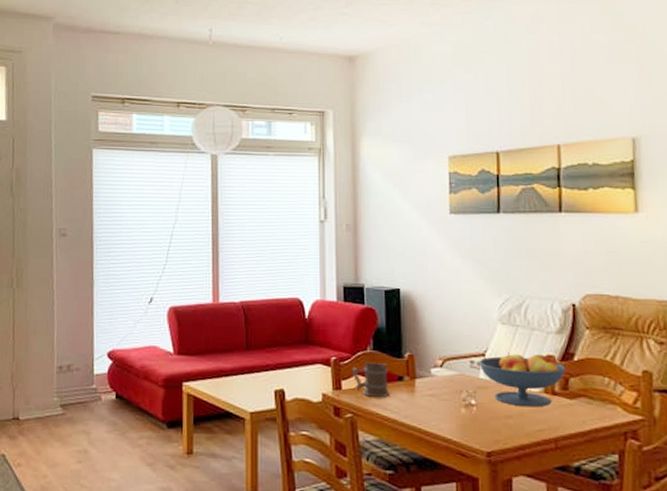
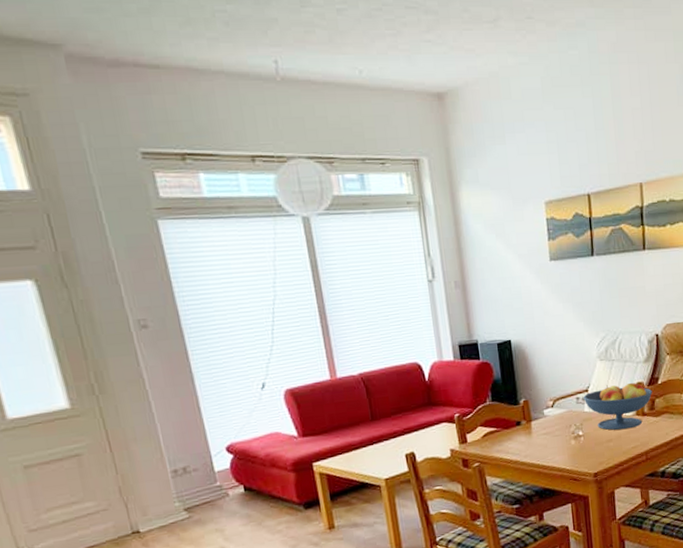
mug: present [352,361,390,398] -> none [474,412,510,445]

